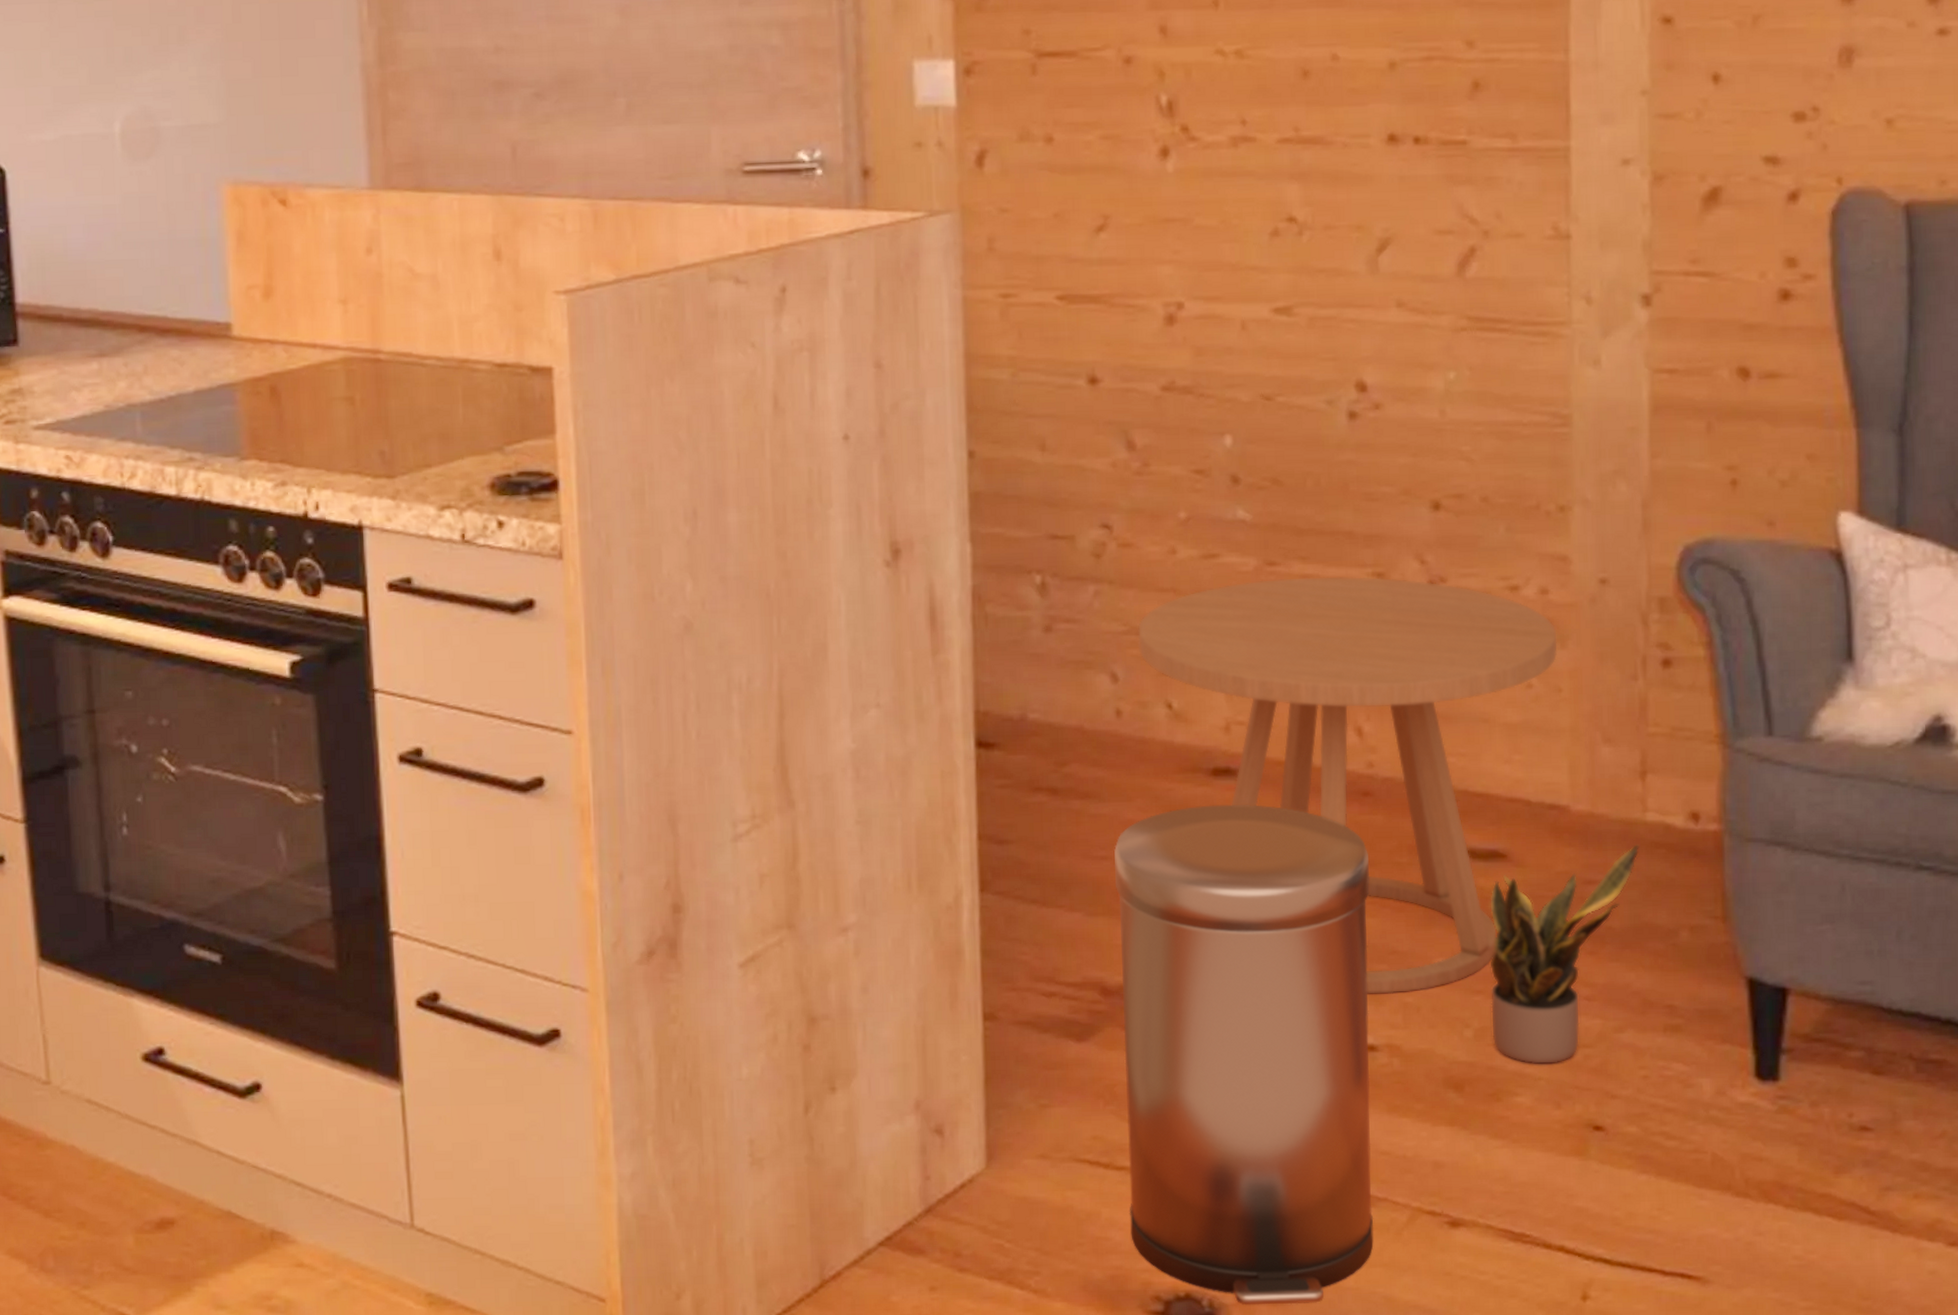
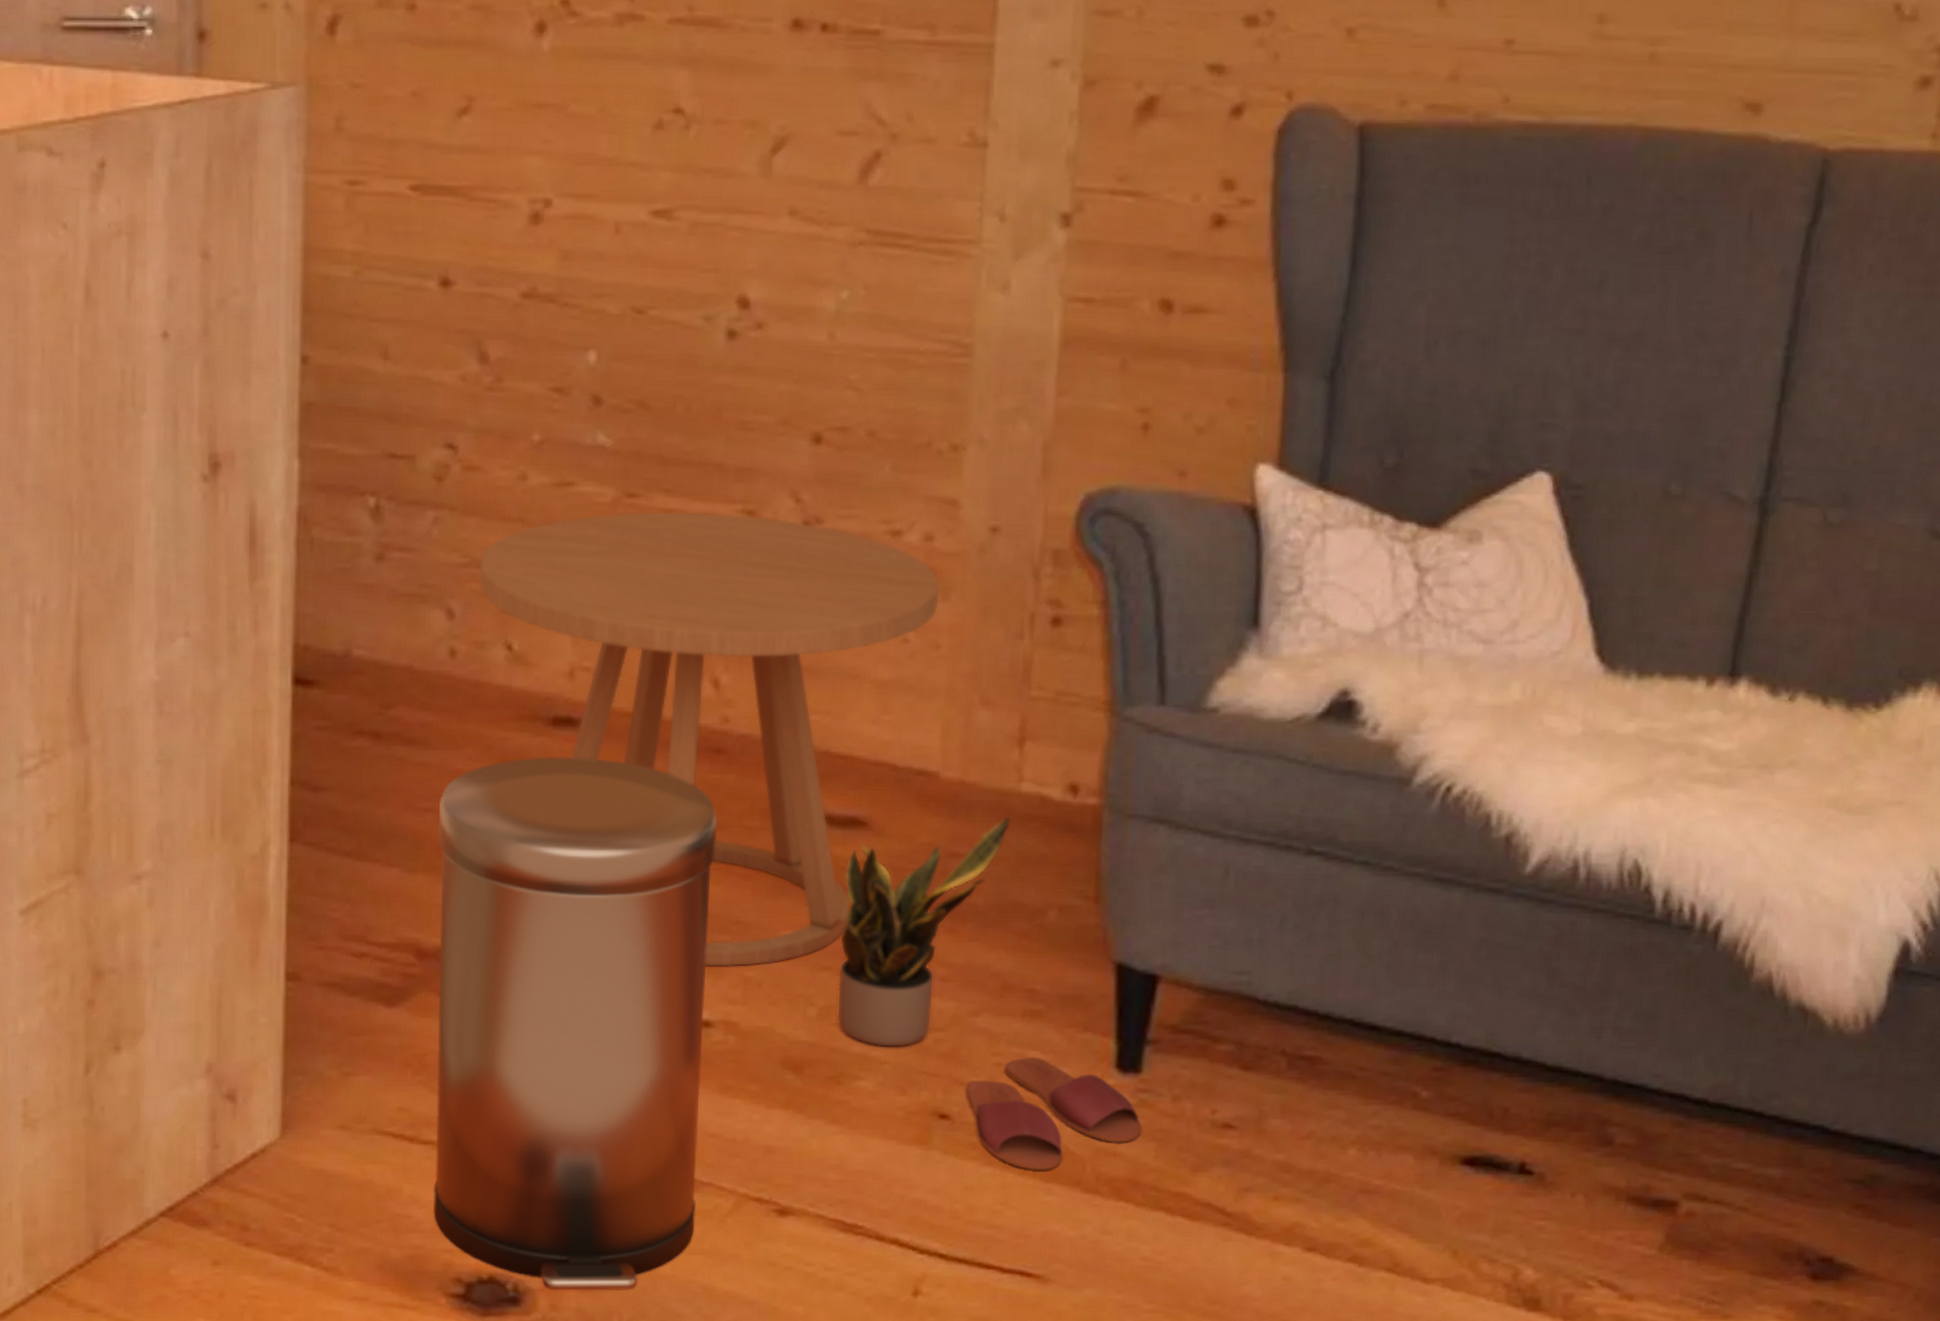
slippers: none [1617,1069,1784,1176] -> present [966,1057,1142,1170]

